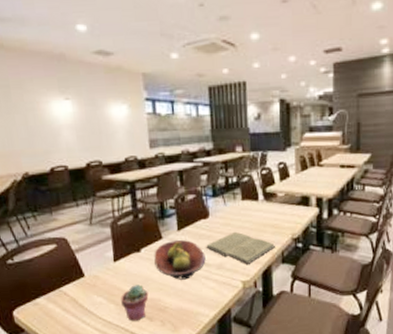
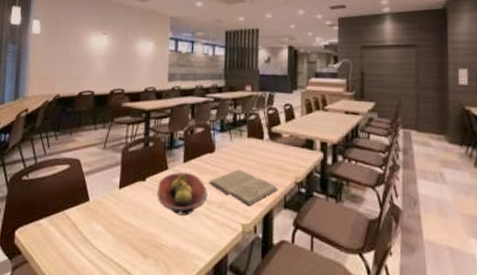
potted succulent: present [121,285,149,322] -> none [119,215,147,257]

